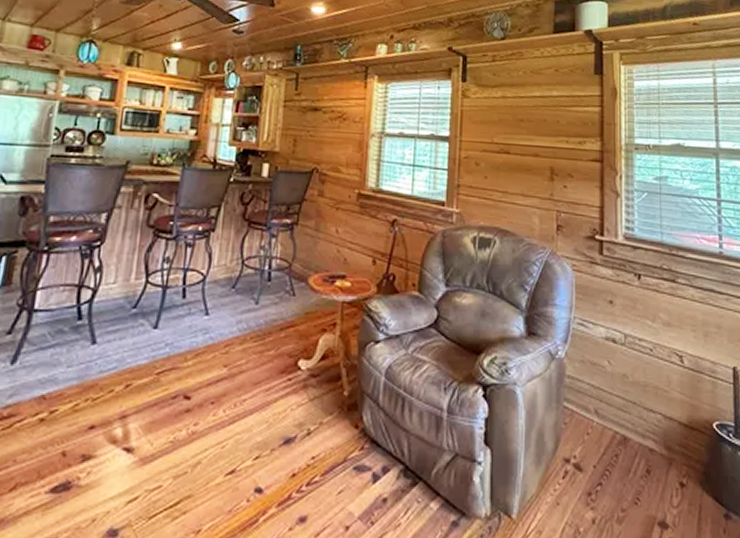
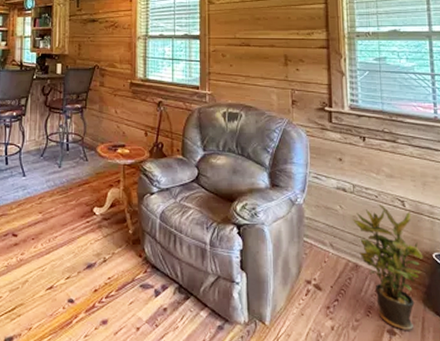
potted plant: none [623,360,703,523] -> present [353,204,424,331]

